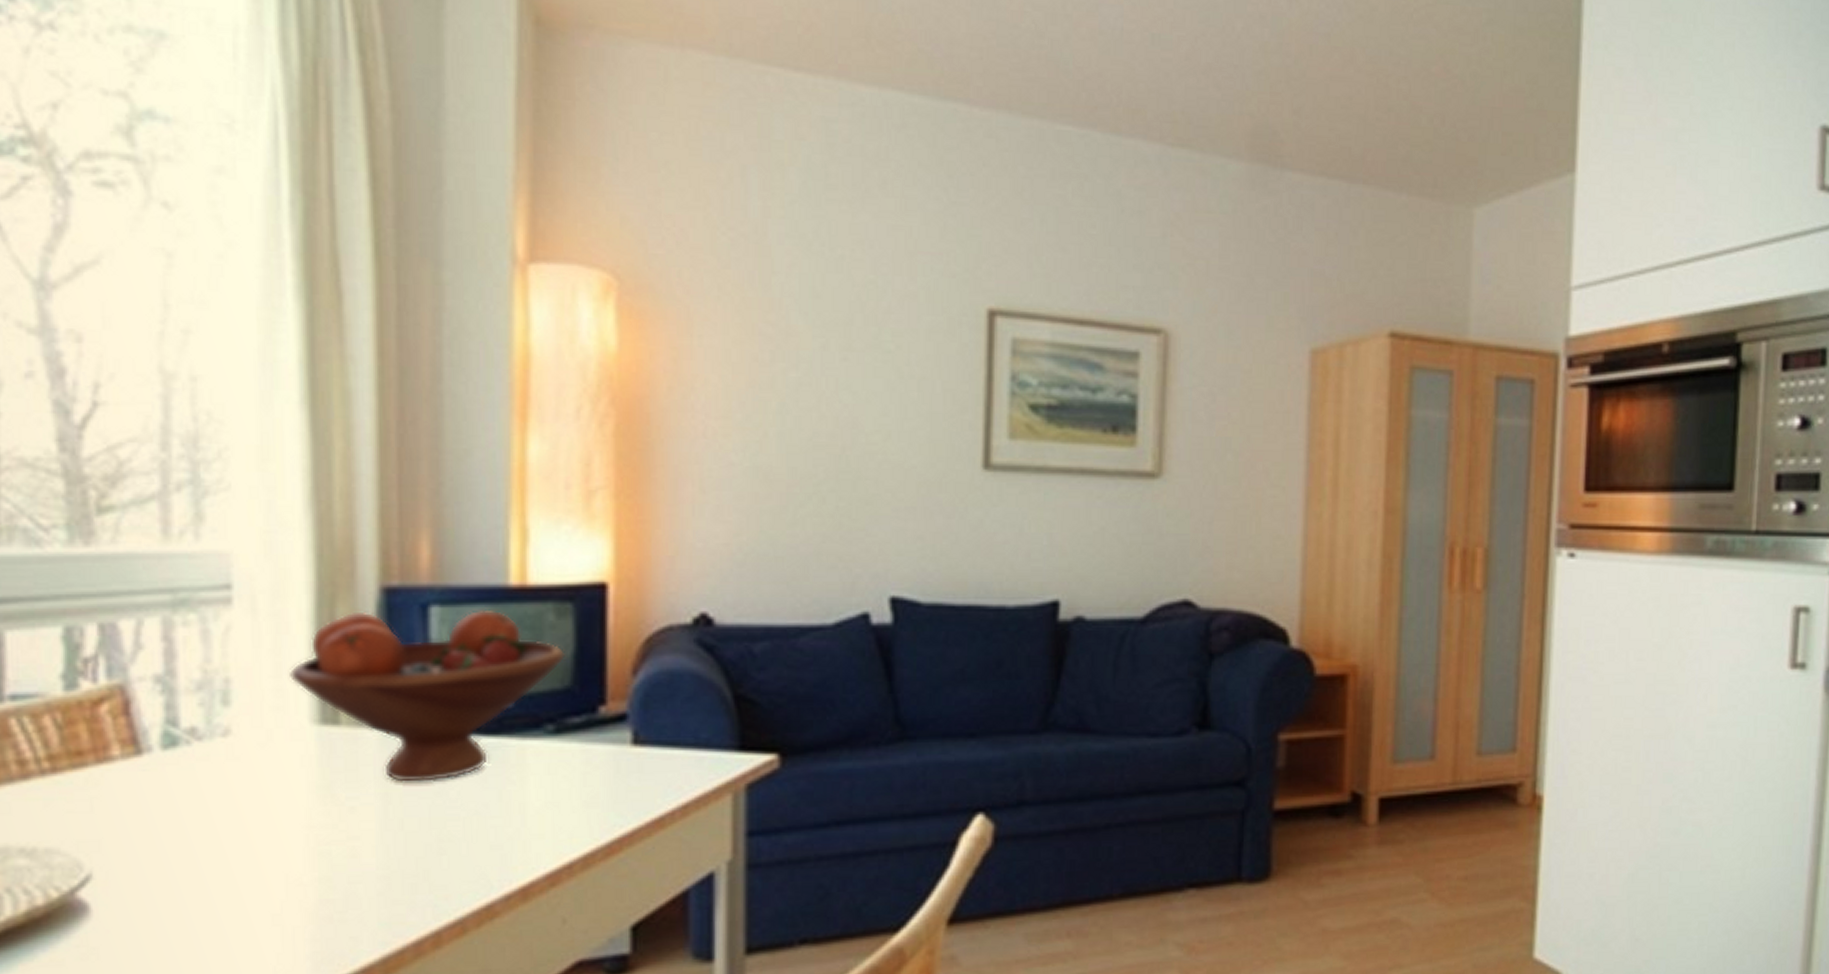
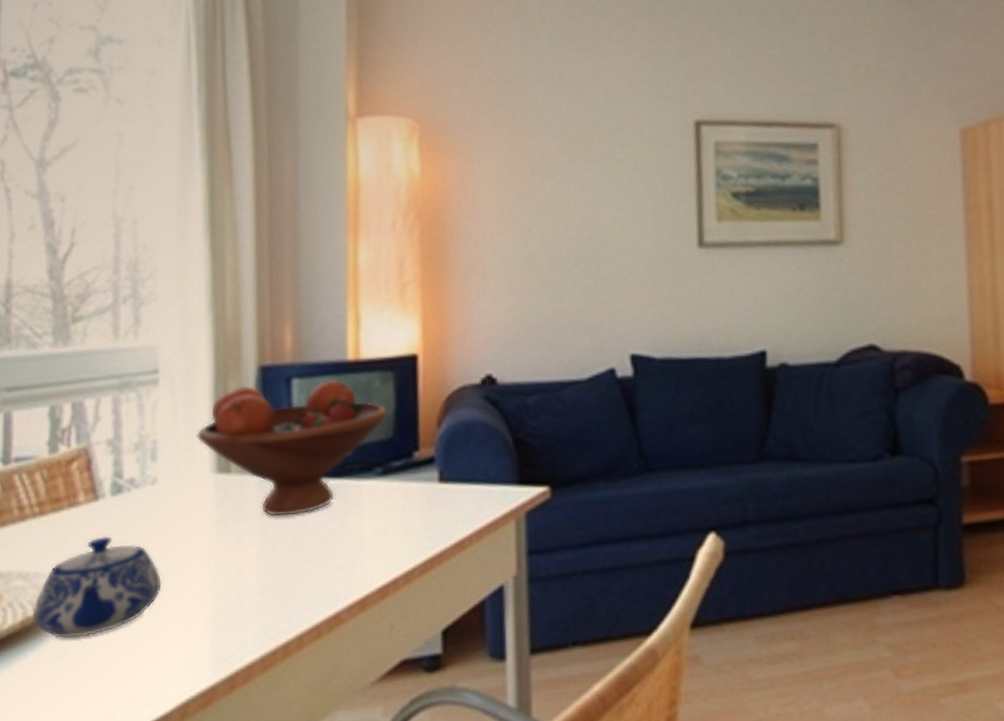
teapot: none [43,803,239,934] -> present [32,536,162,638]

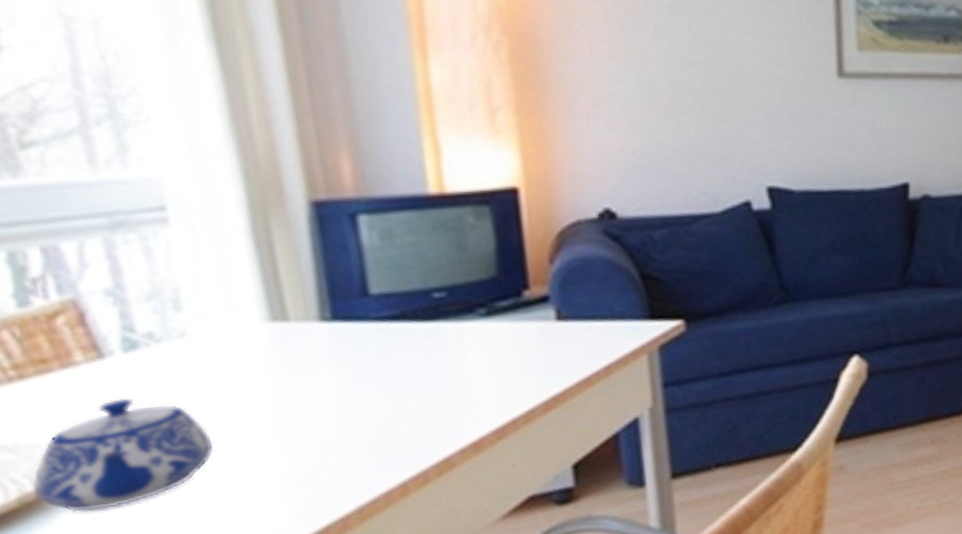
fruit bowl: present [197,379,388,518] -> none [234,215,488,366]

